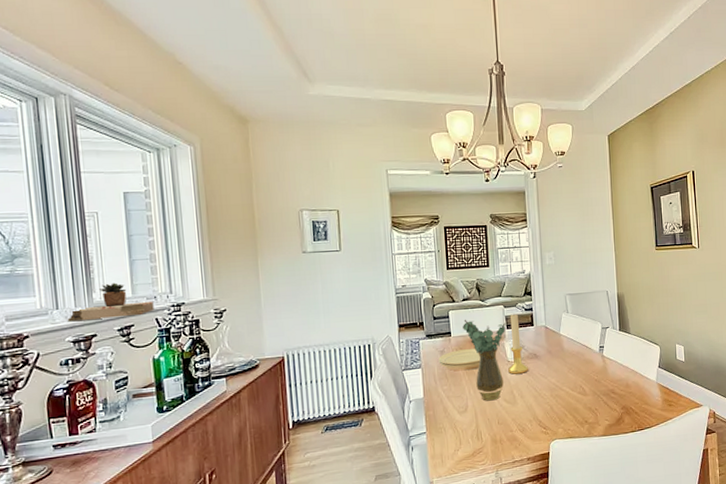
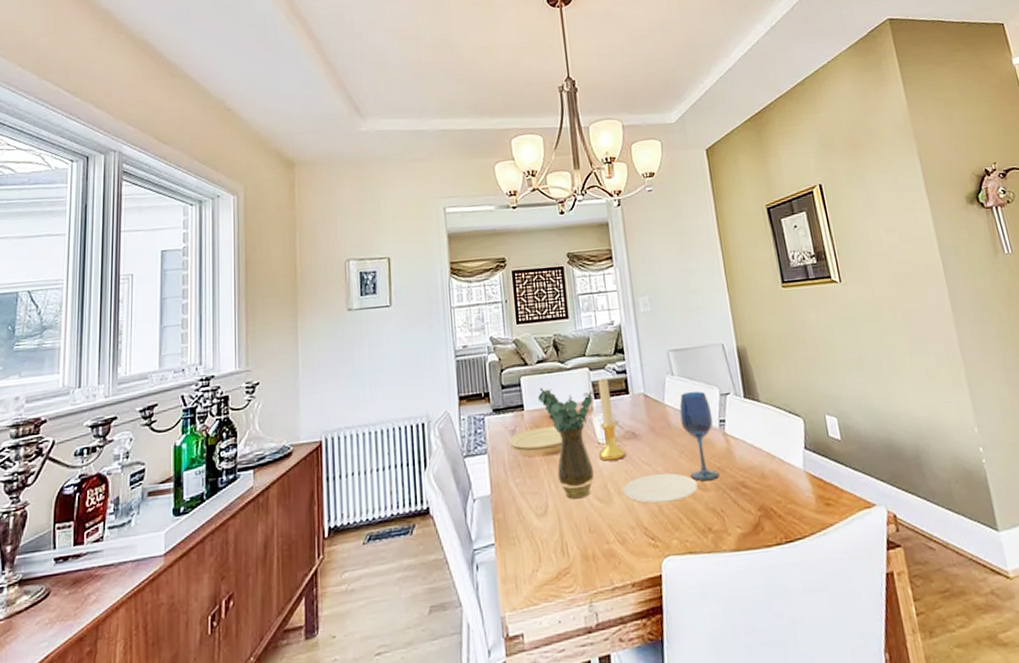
succulent plant: present [67,282,154,322] -> none [88,354,181,403]
plate: none [525,383,580,405] -> present [623,472,698,505]
wineglass: none [571,325,596,390] -> present [679,391,719,482]

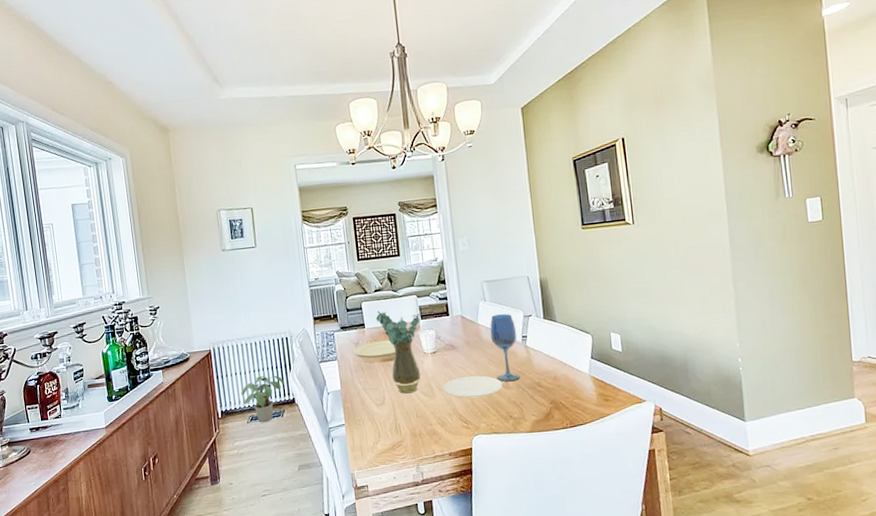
potted plant: none [358,476,418,543] -> present [241,376,285,422]
candle holder: present [597,378,626,461] -> none [423,304,446,366]

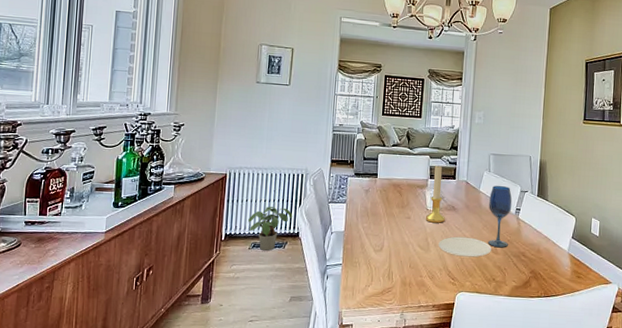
plate: present [353,340,396,363] -> none [362,191,402,212]
vase: present [376,310,421,394] -> none [389,163,429,245]
candle holder: none [423,304,446,366] -> present [425,165,445,223]

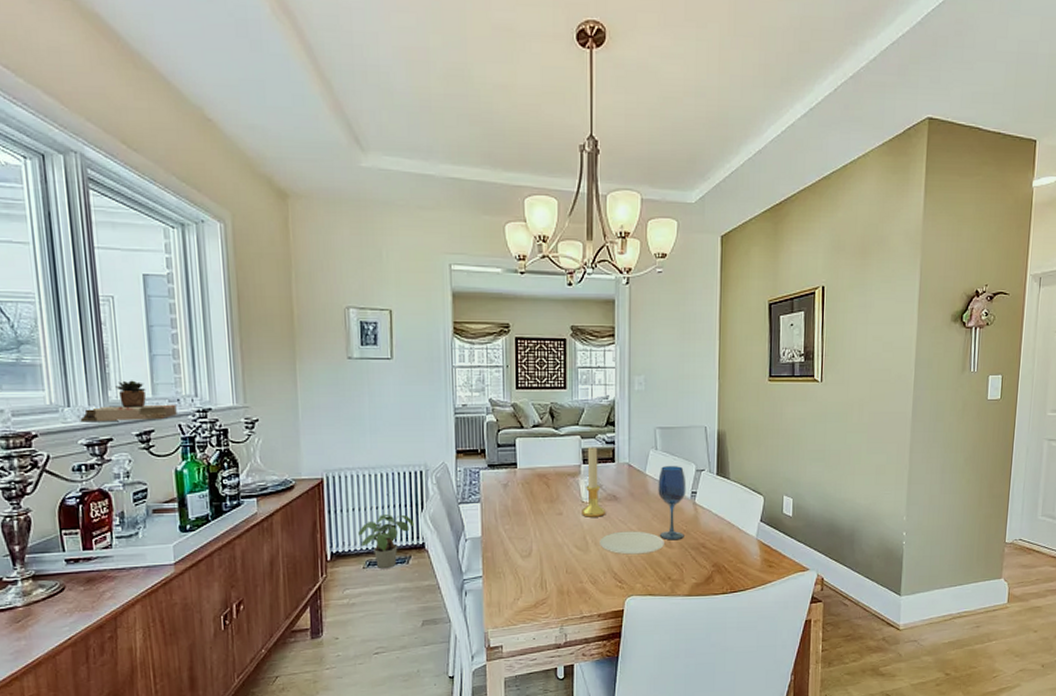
succulent plant: none [54,87,125,119] -> present [80,380,177,422]

